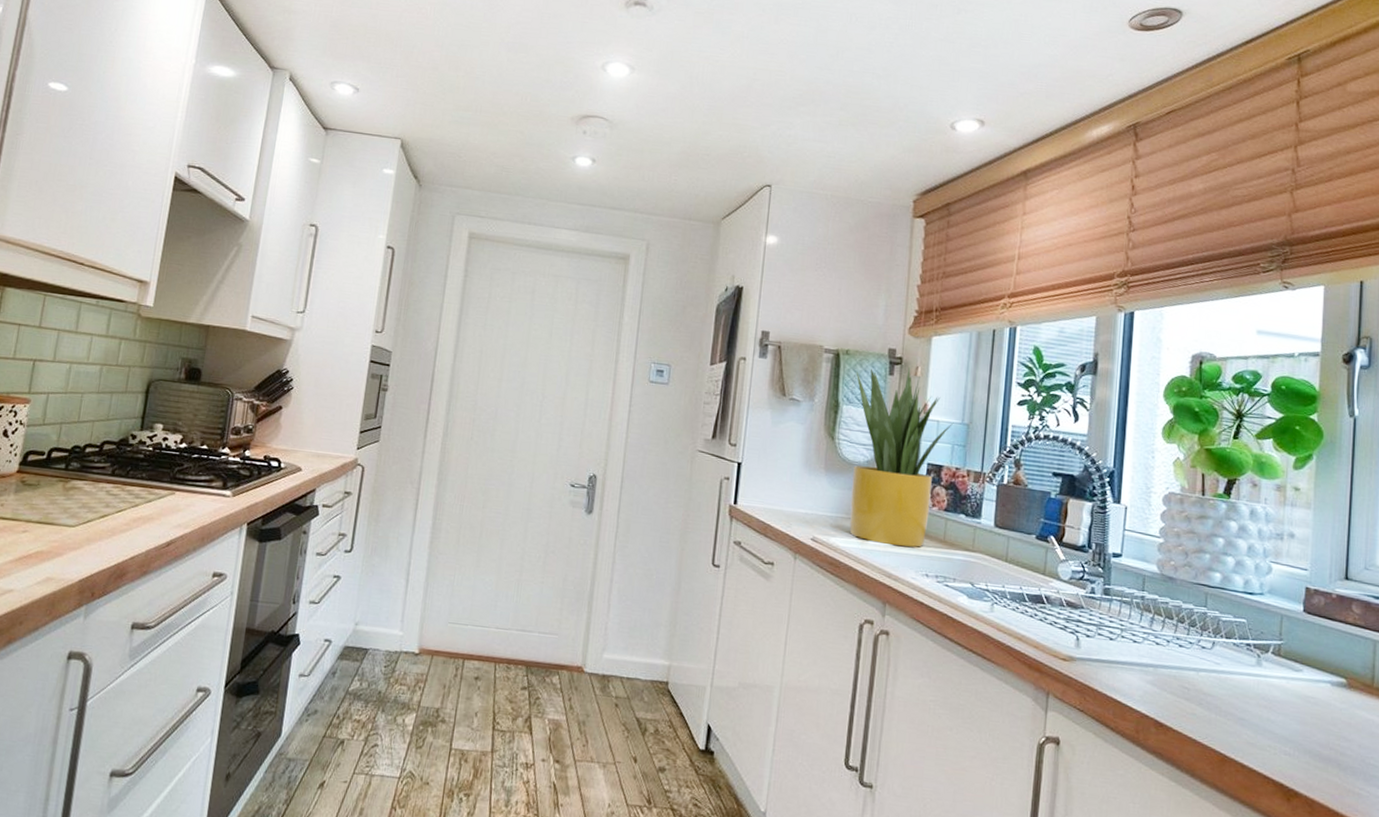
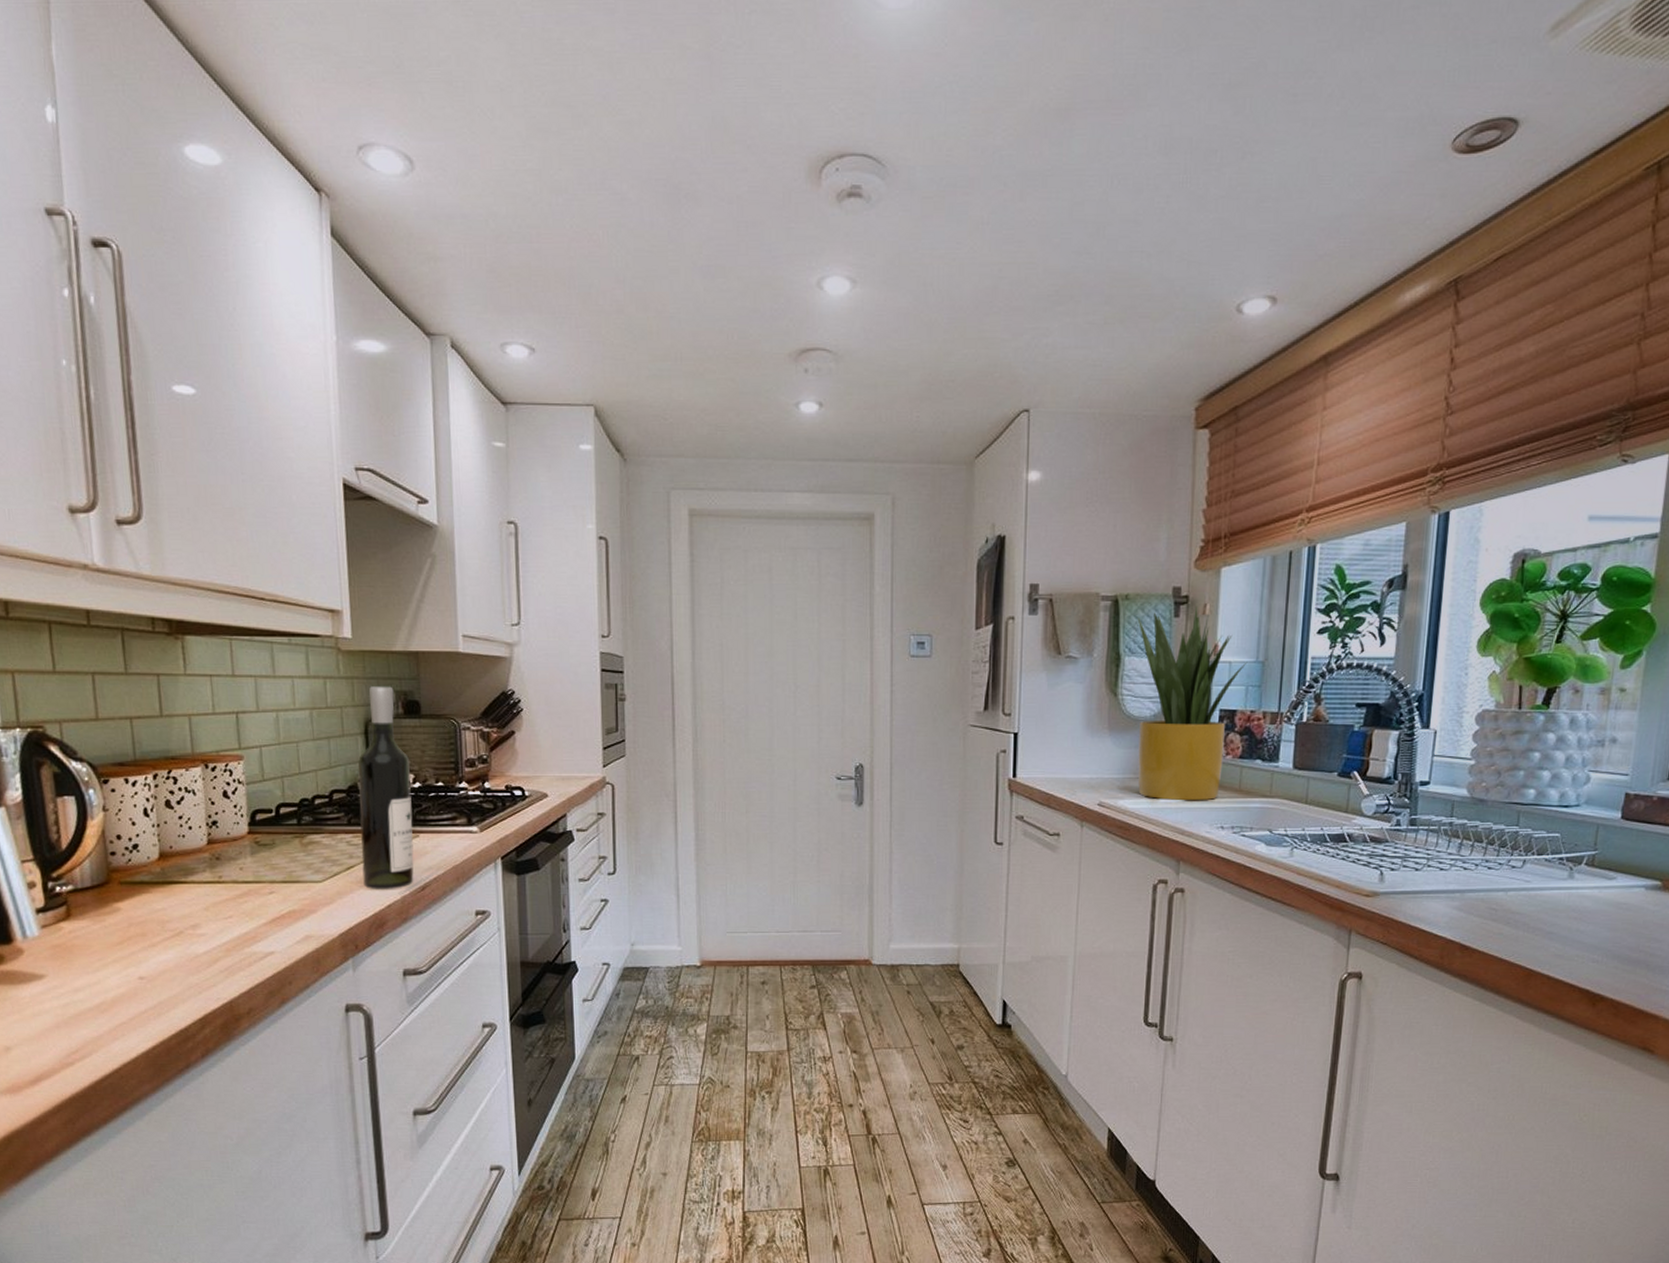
bottle: none [113,351,181,542] -> present [357,686,414,890]

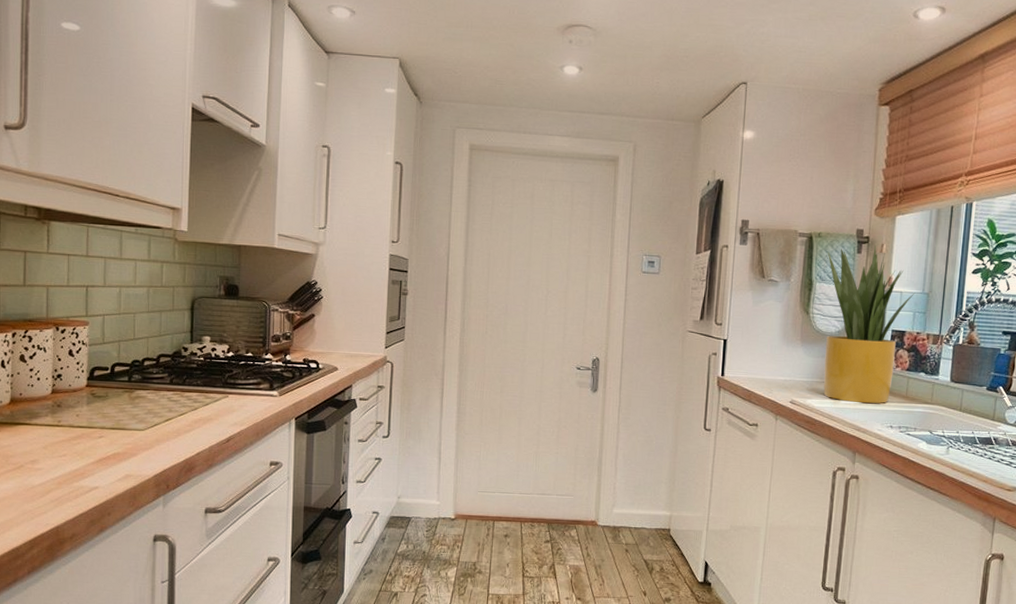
bottle: present [357,686,414,890] -> none [178,271,227,440]

